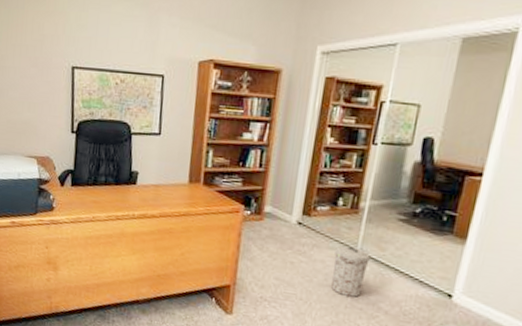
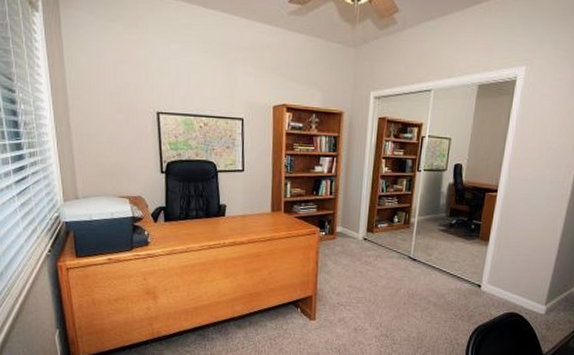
trash can: present [330,245,370,297] -> none [392,254,421,295]

